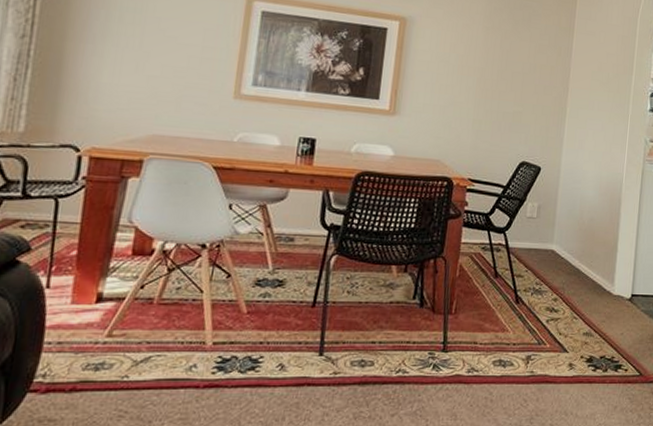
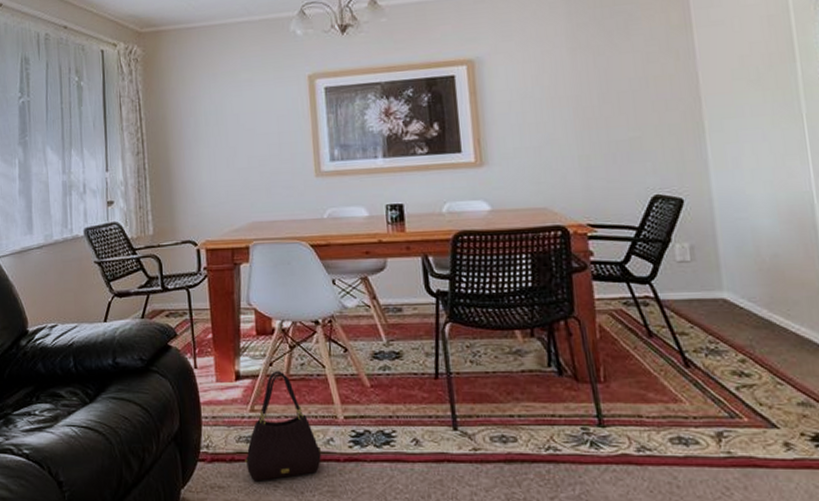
handbag: none [88,294,182,412] -> present [245,371,322,481]

